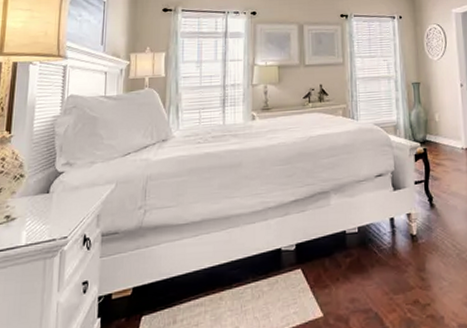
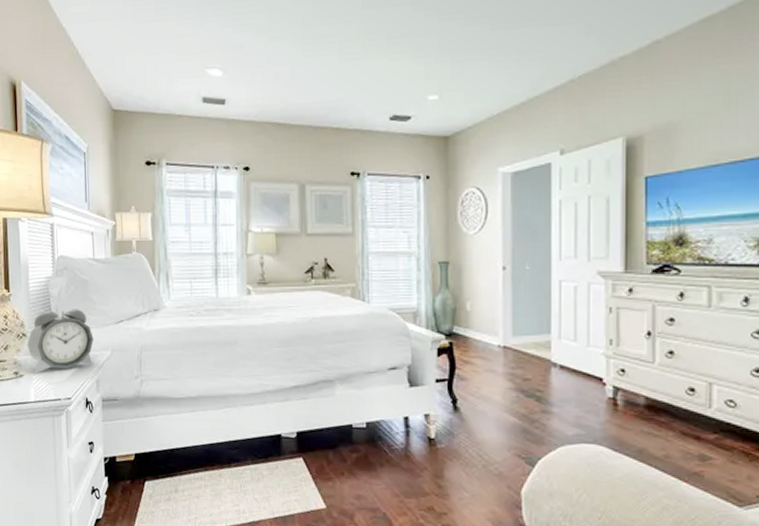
alarm clock: none [24,145,98,217] -> present [27,309,94,375]

